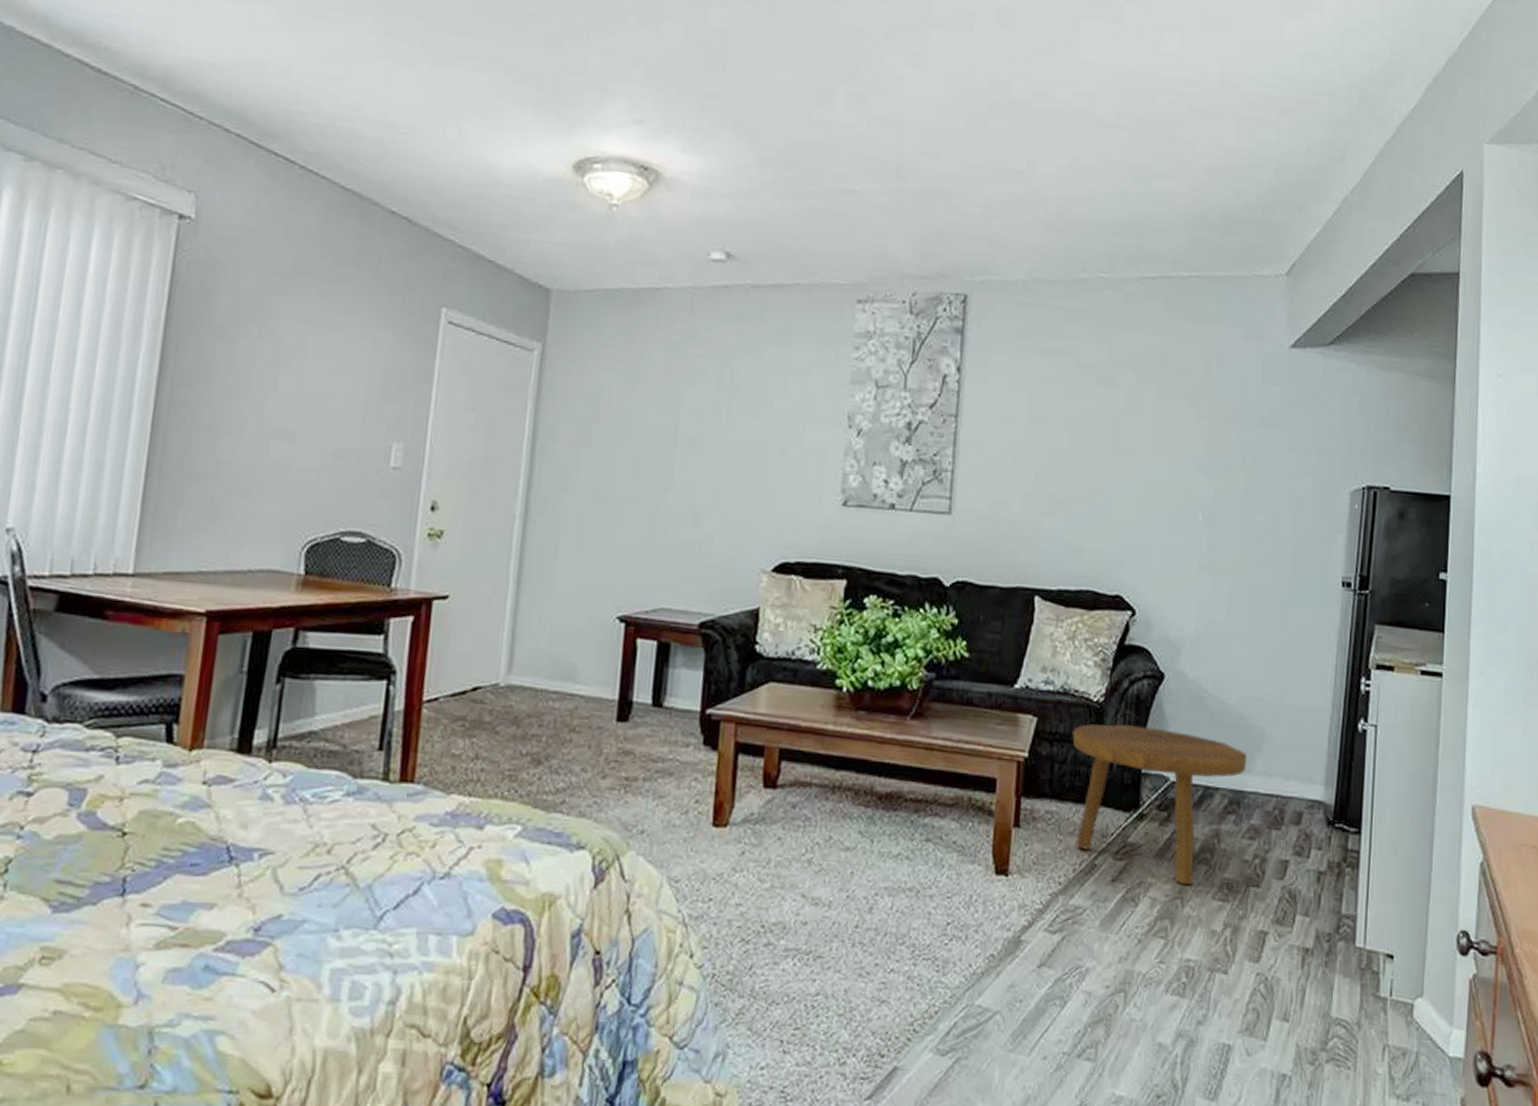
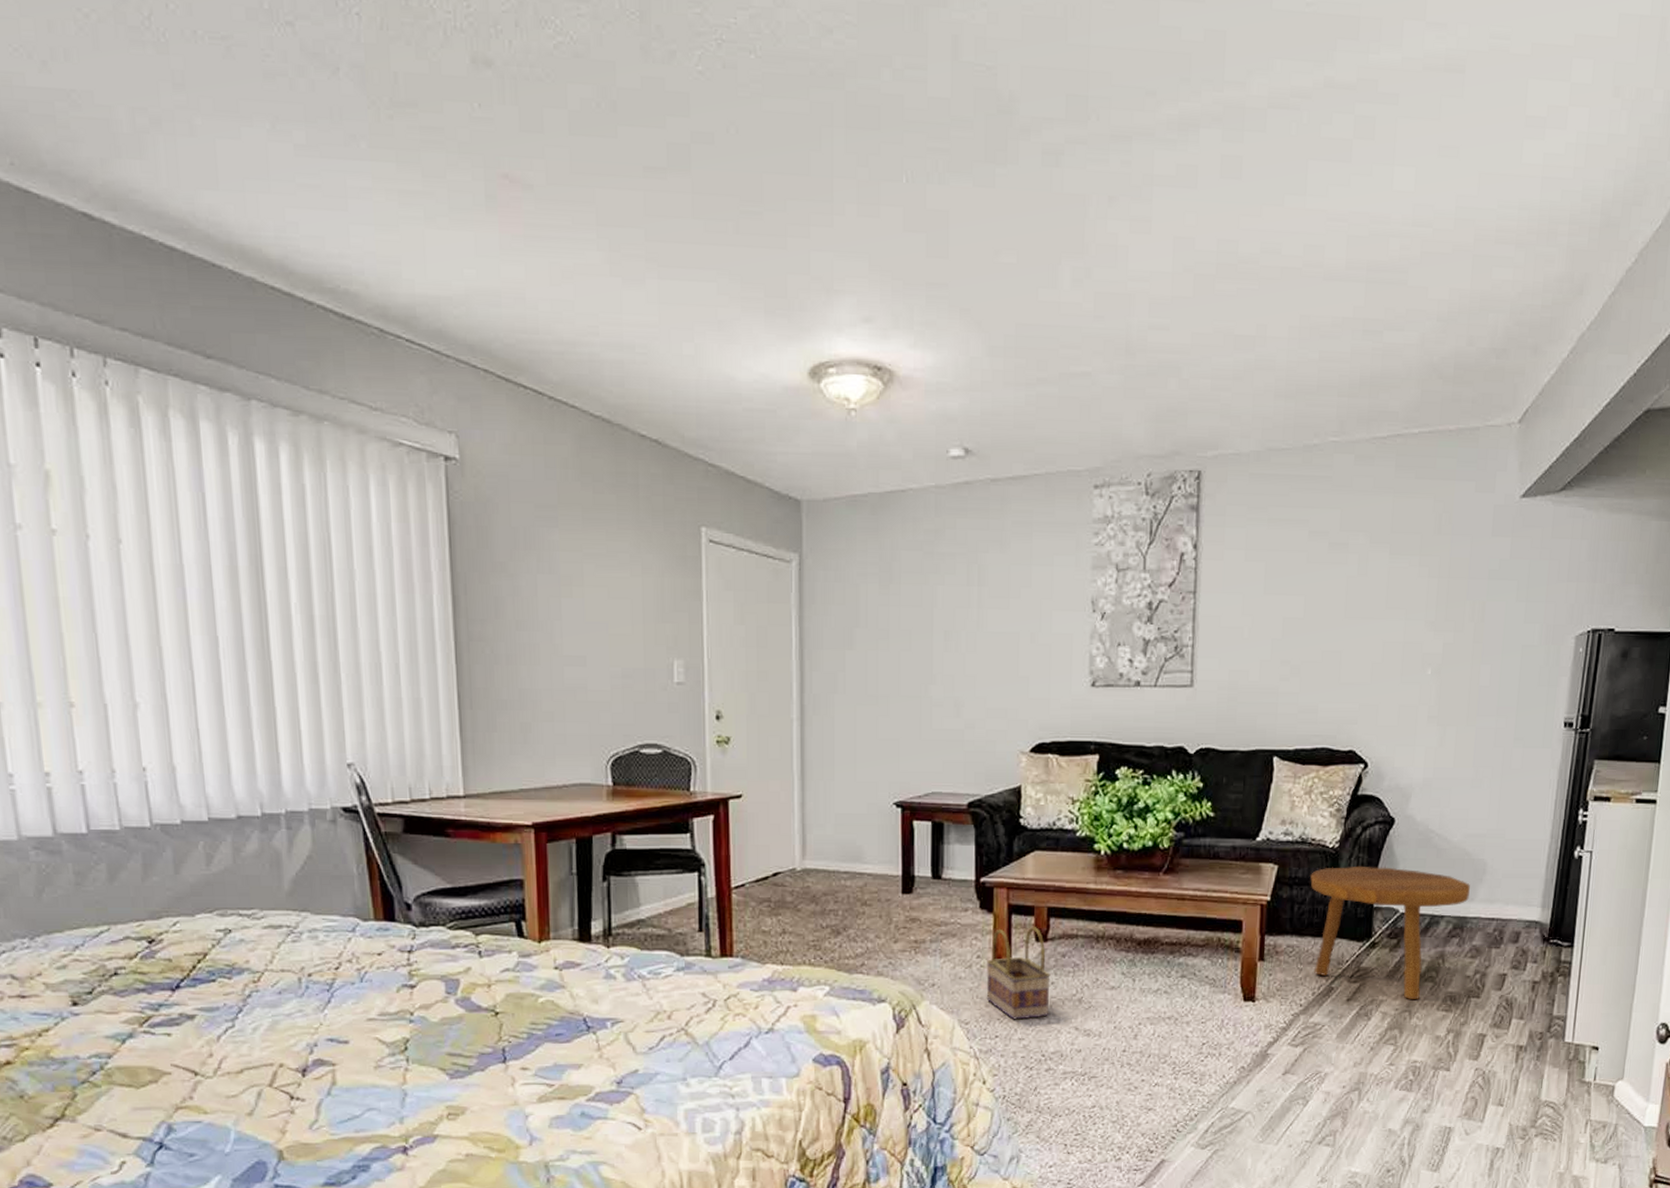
basket: none [702,769,778,881] -> present [985,926,1051,1020]

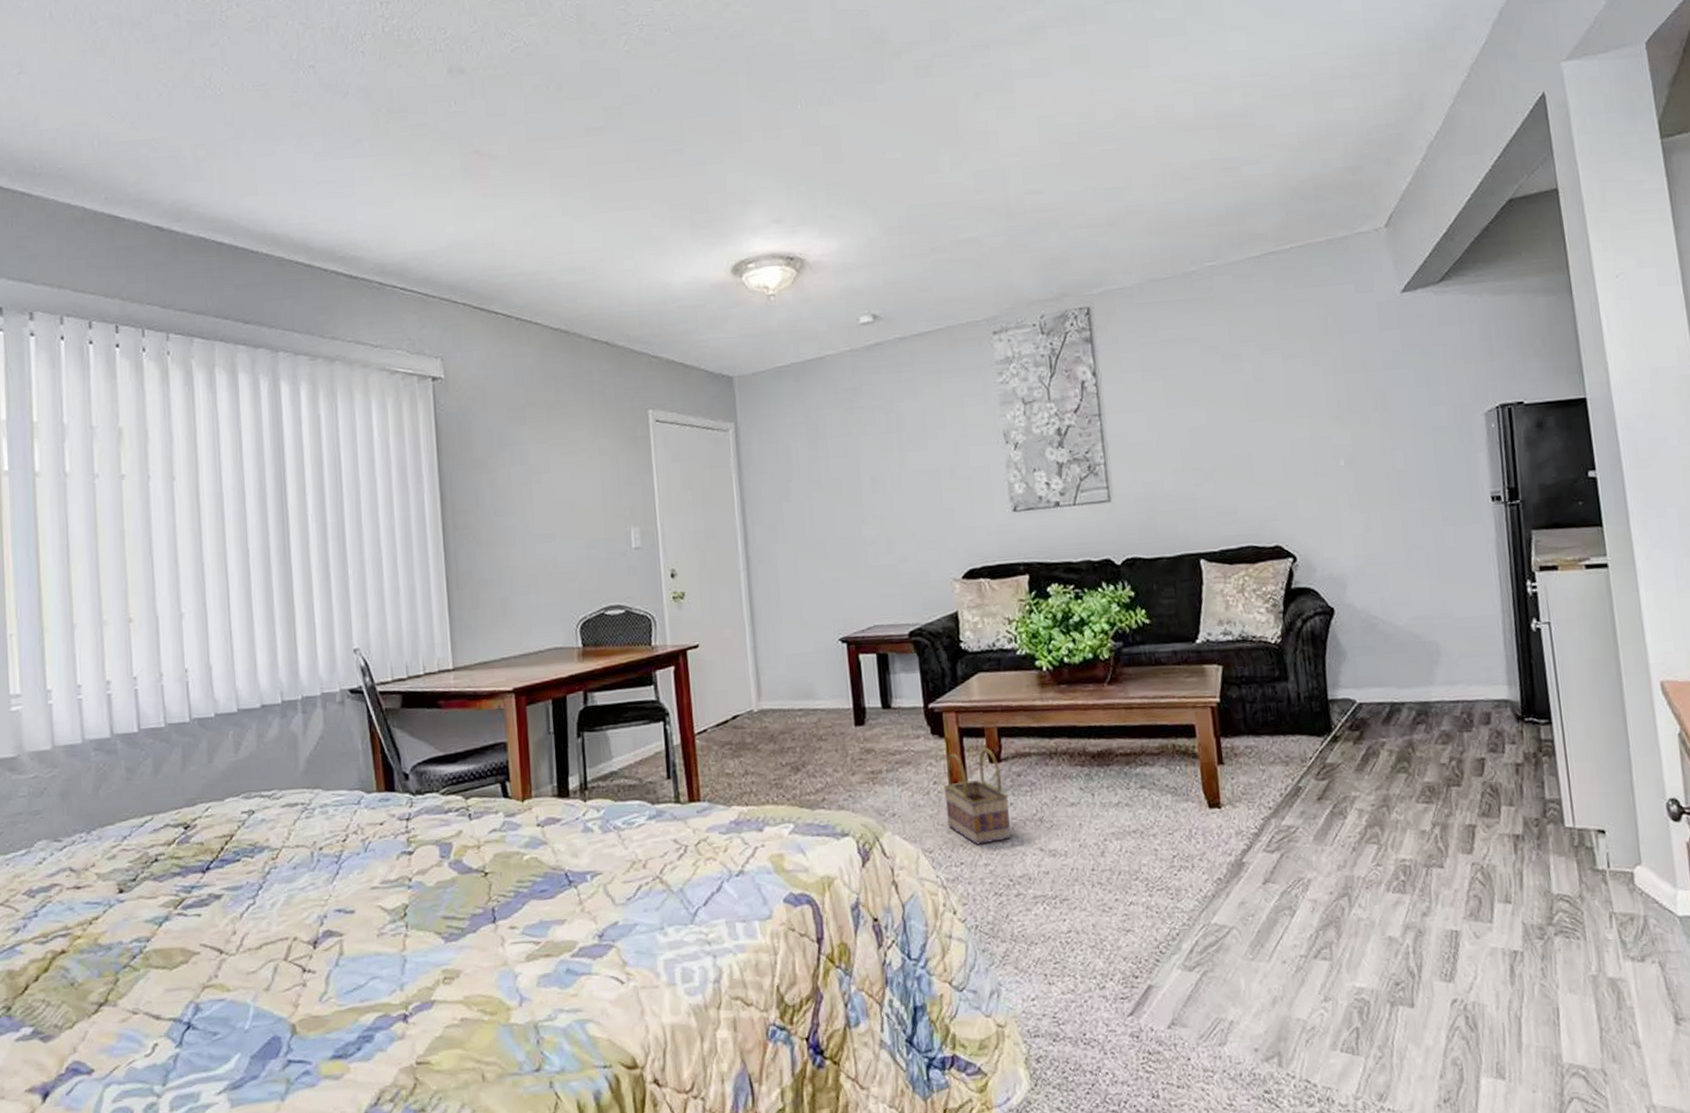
footstool: present [1310,866,1470,1000] -> none [1257,657,1428,794]

